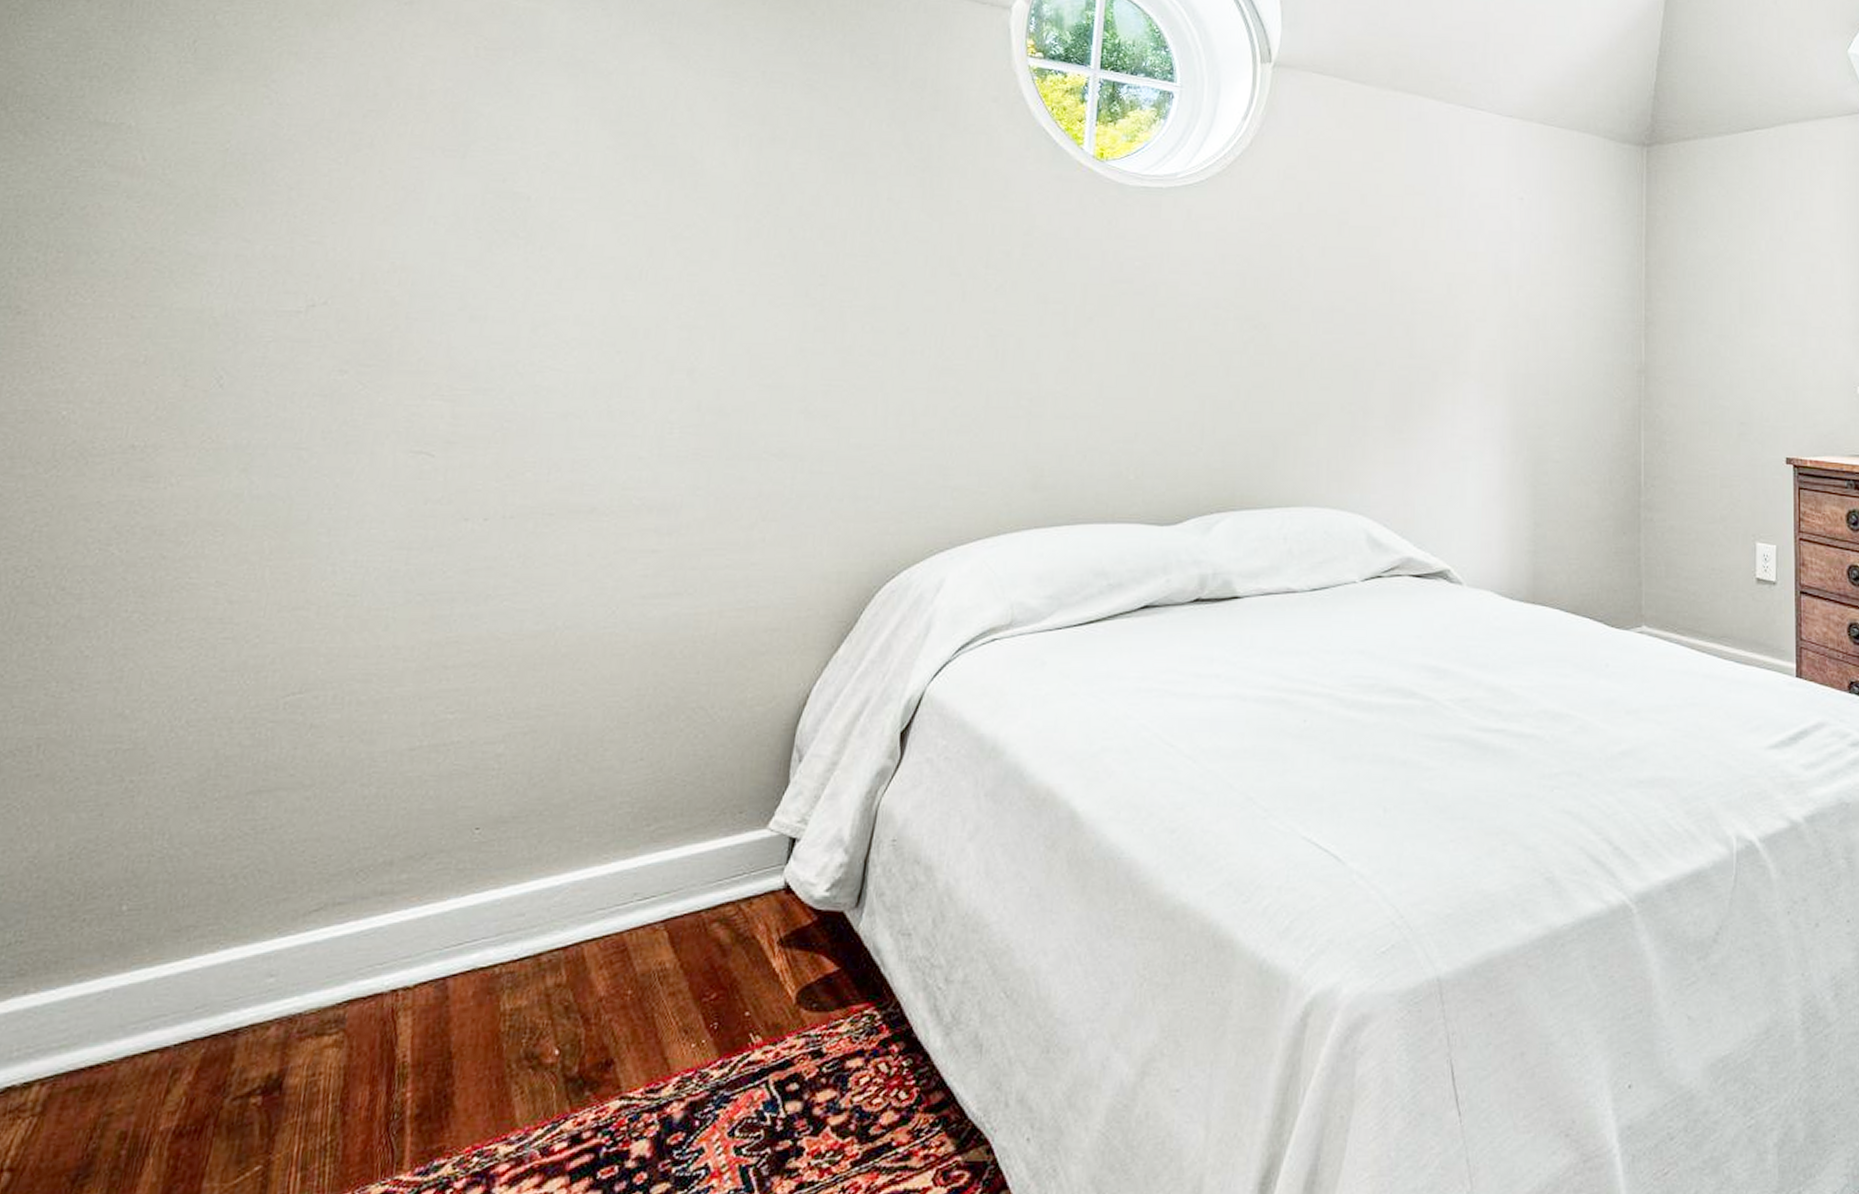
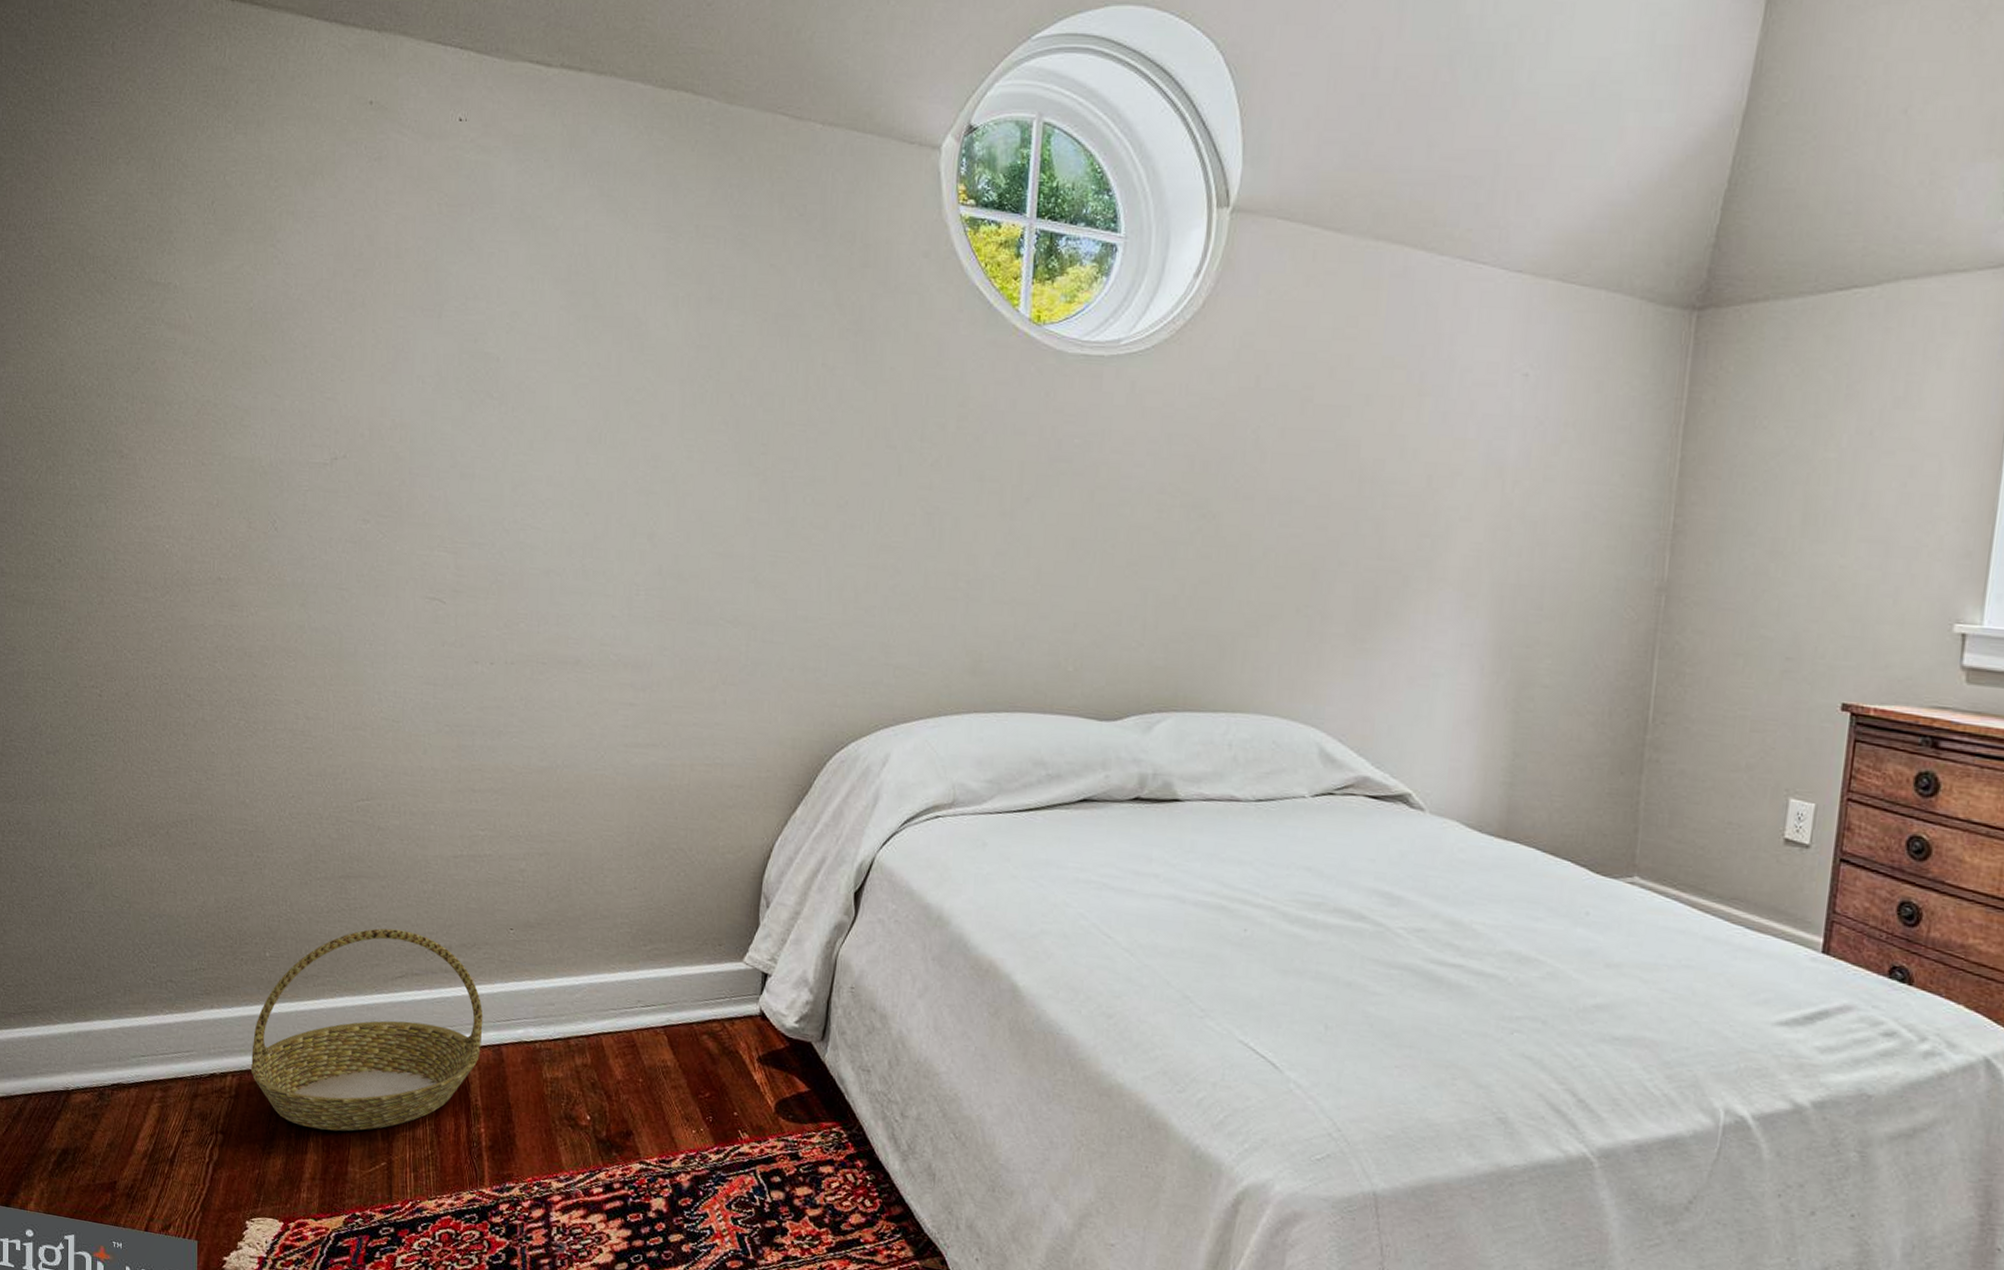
basket: none [72,850,427,1137] -> present [251,928,483,1132]

